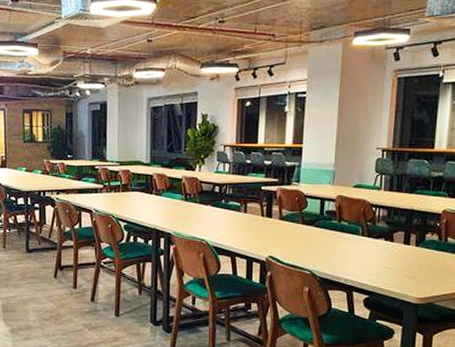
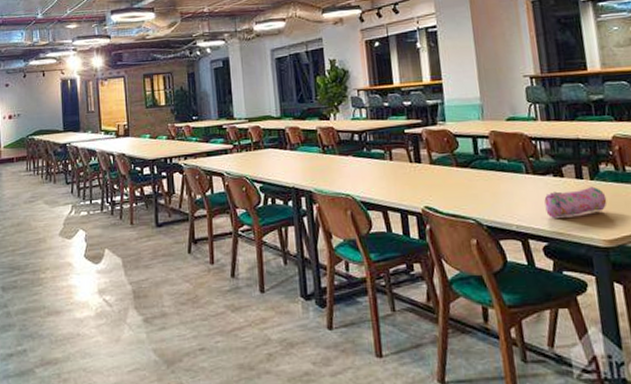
pencil case: none [372,252,426,276] -> present [544,186,607,218]

